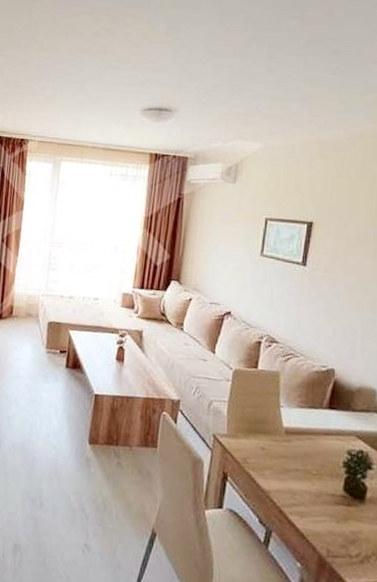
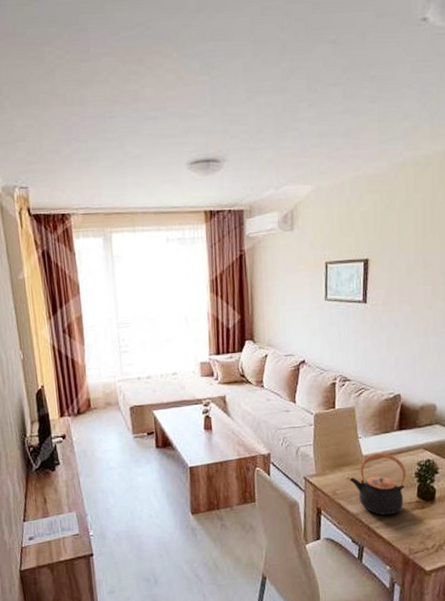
teapot: none [263,428,332,504] -> present [349,453,406,516]

